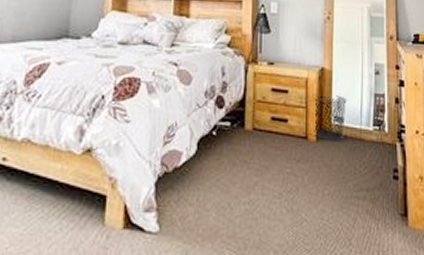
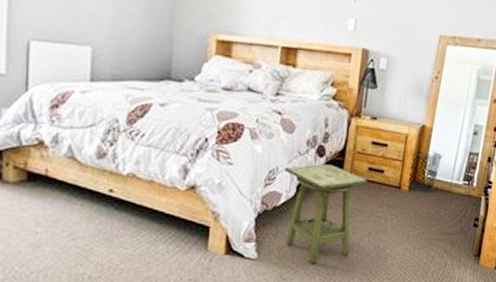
side table: none [183,116,271,237] -> present [284,164,367,265]

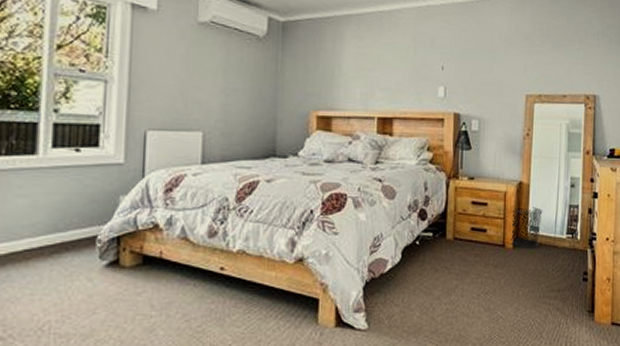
side table: present [284,164,367,265] -> none [388,228,471,332]

